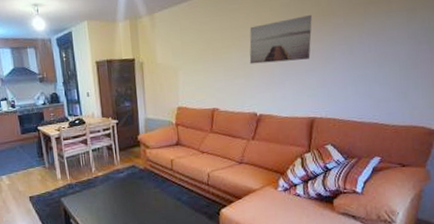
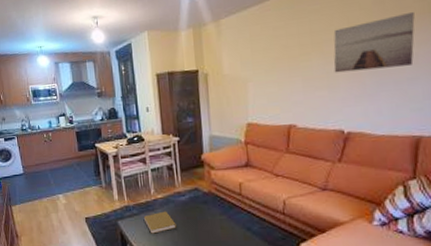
book: none [85,187,116,208] -> present [143,211,177,234]

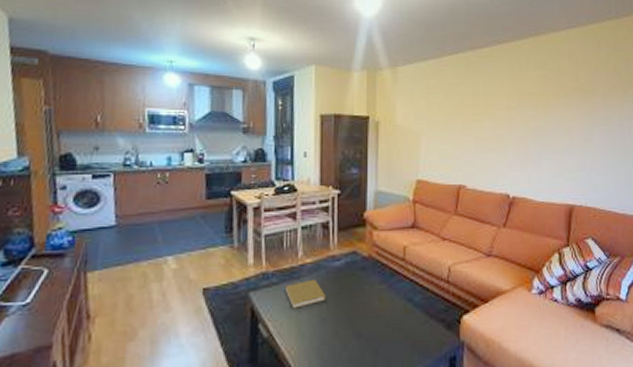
wall art: present [333,11,415,73] -> none [503,89,571,137]

